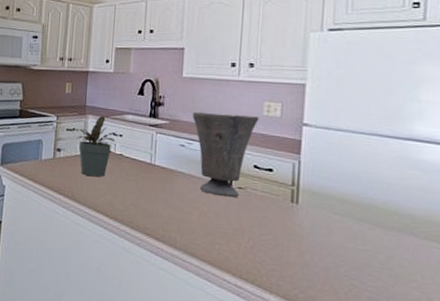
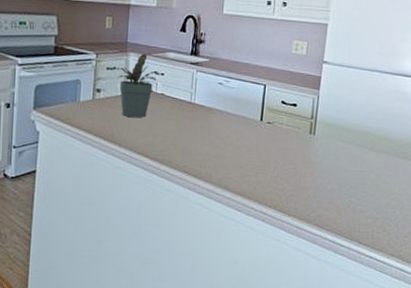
vase: present [193,111,259,198] -> none [231,49,288,133]

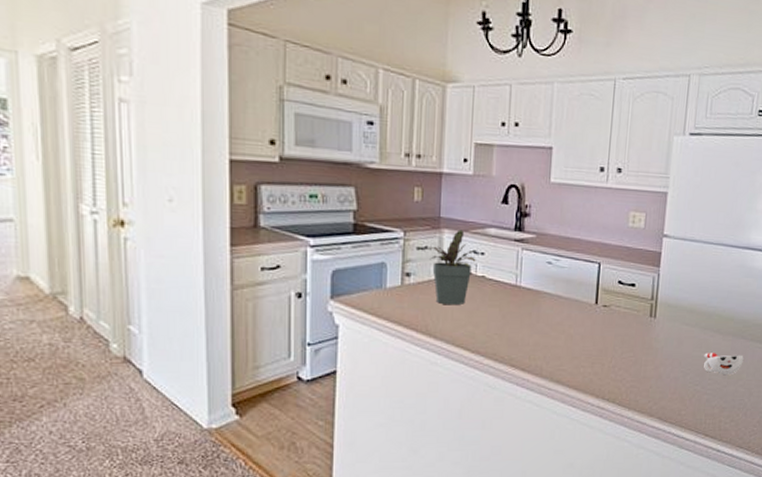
cup: none [358,168,396,188] -> present [704,353,744,374]

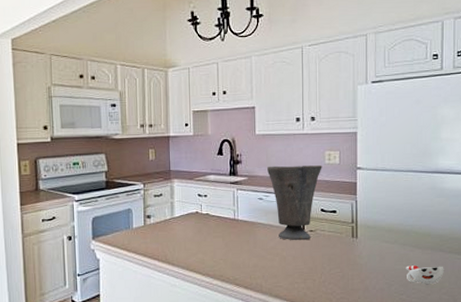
potted plant: present [424,229,478,306] -> none [160,178,202,239]
vase: none [560,223,625,317] -> present [267,165,322,241]

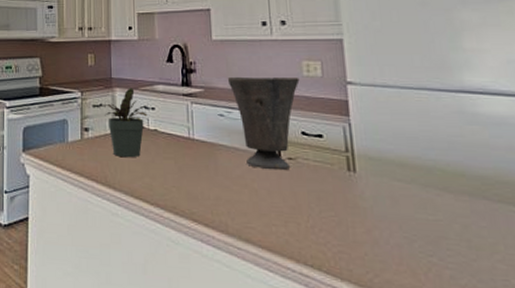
potted plant: none [160,178,202,239] -> present [99,88,149,158]
cup: present [406,265,444,284] -> none [432,215,495,245]

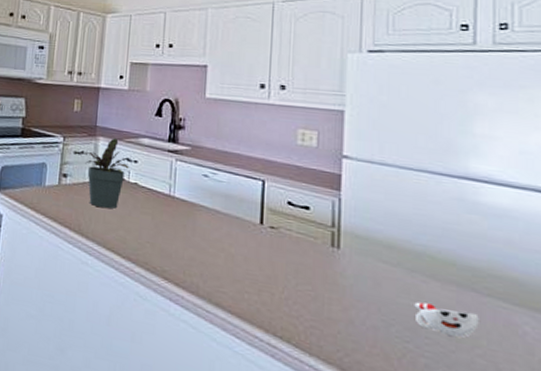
vase: present [228,76,300,171] -> none [217,137,293,239]
cup: none [432,215,495,245] -> present [414,301,479,337]

